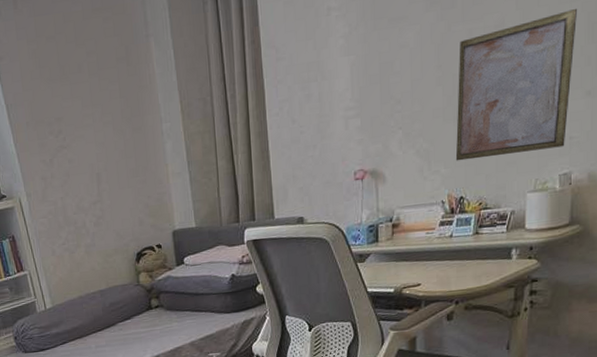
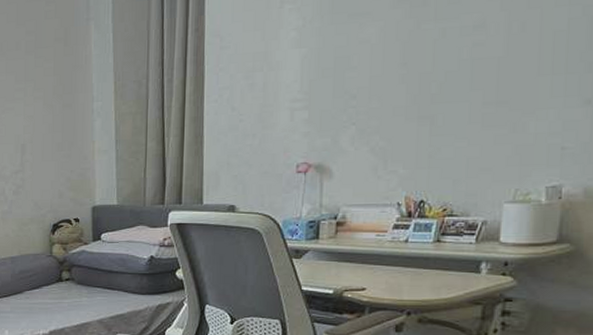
wall art: present [455,9,577,161] -> none [417,13,577,163]

